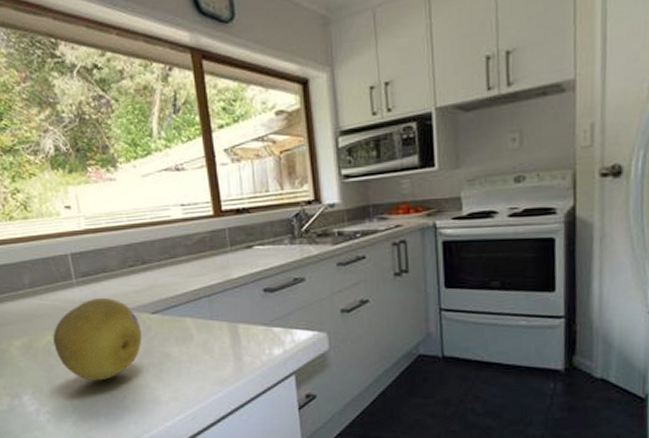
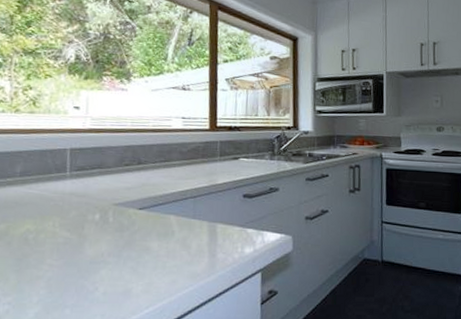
fruit: present [53,297,142,381] -> none [32,191,126,272]

